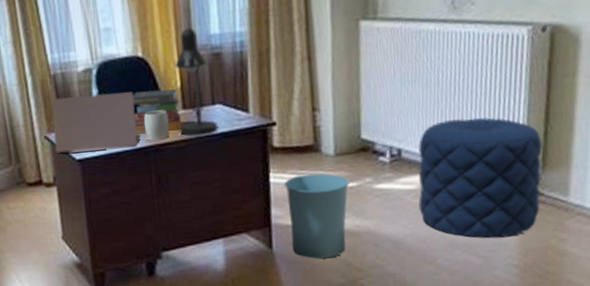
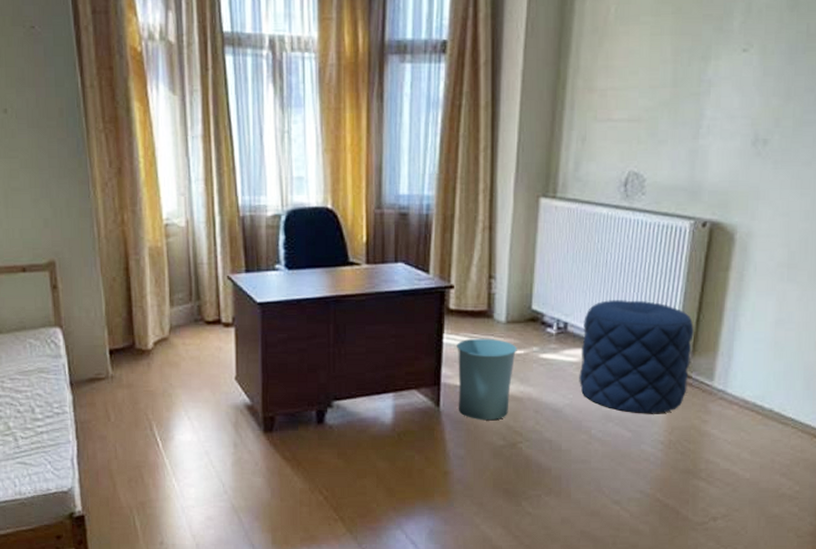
laptop: present [51,92,140,154] -> none [236,240,322,296]
books: present [132,89,182,135] -> none [317,242,364,284]
mug: present [143,109,170,142] -> none [327,261,352,292]
desk lamp: present [175,27,218,137] -> none [361,186,399,292]

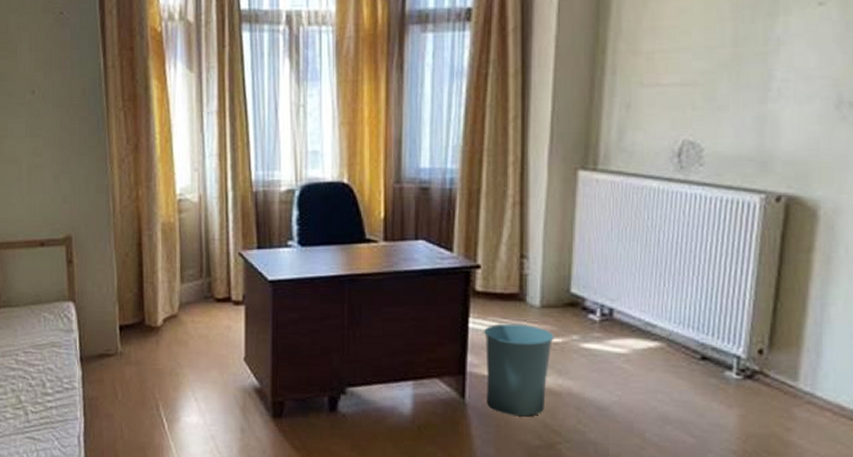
pouf: present [579,300,694,413] -> none [628,284,770,417]

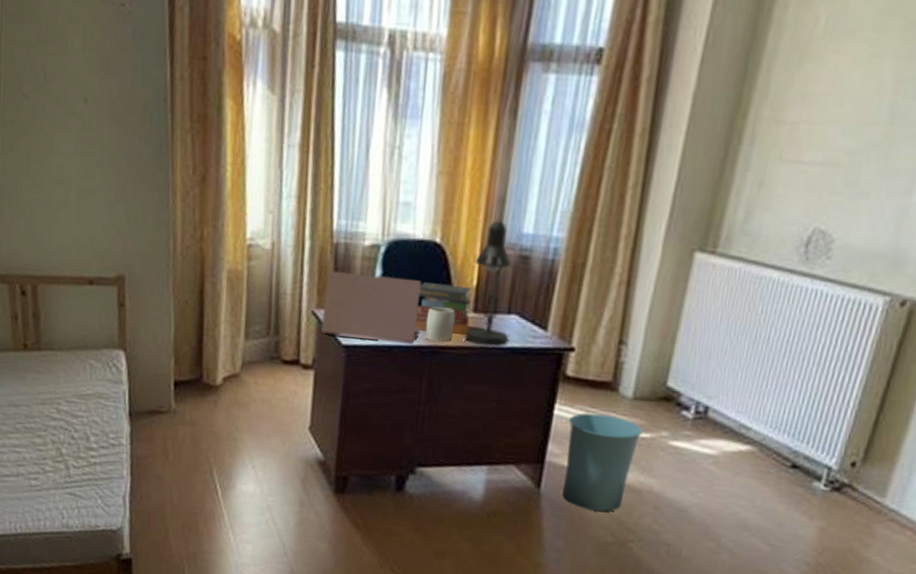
laptop: none [247,215,337,274] -> present [320,270,421,344]
books: none [331,218,381,262] -> present [414,282,472,335]
mug: none [342,238,368,271] -> present [425,306,456,343]
desk lamp: none [379,159,419,271] -> present [465,220,512,348]

